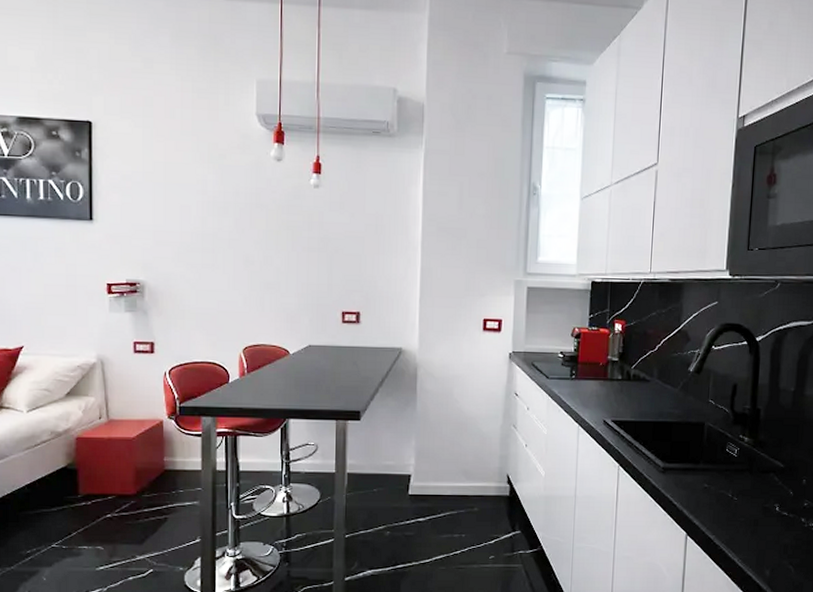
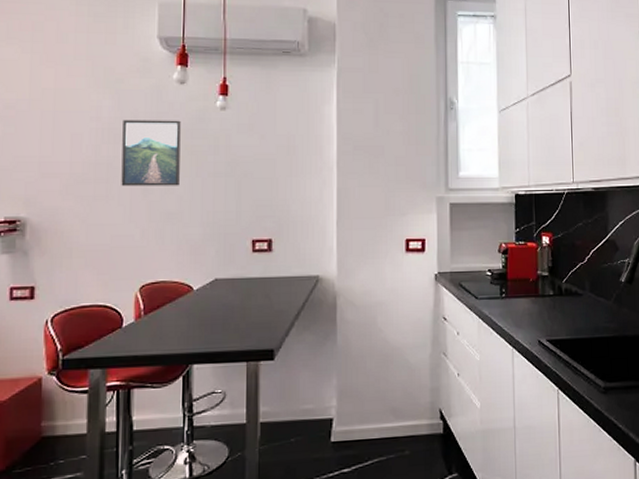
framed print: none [225,194,278,259] -> present [121,119,181,186]

